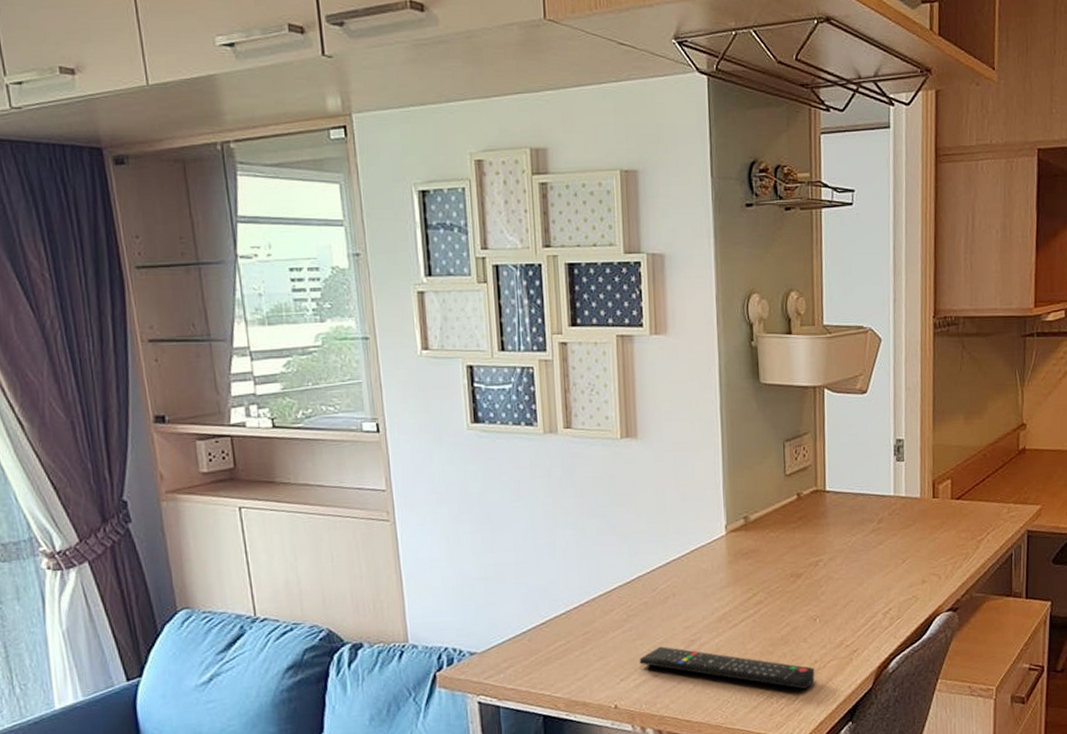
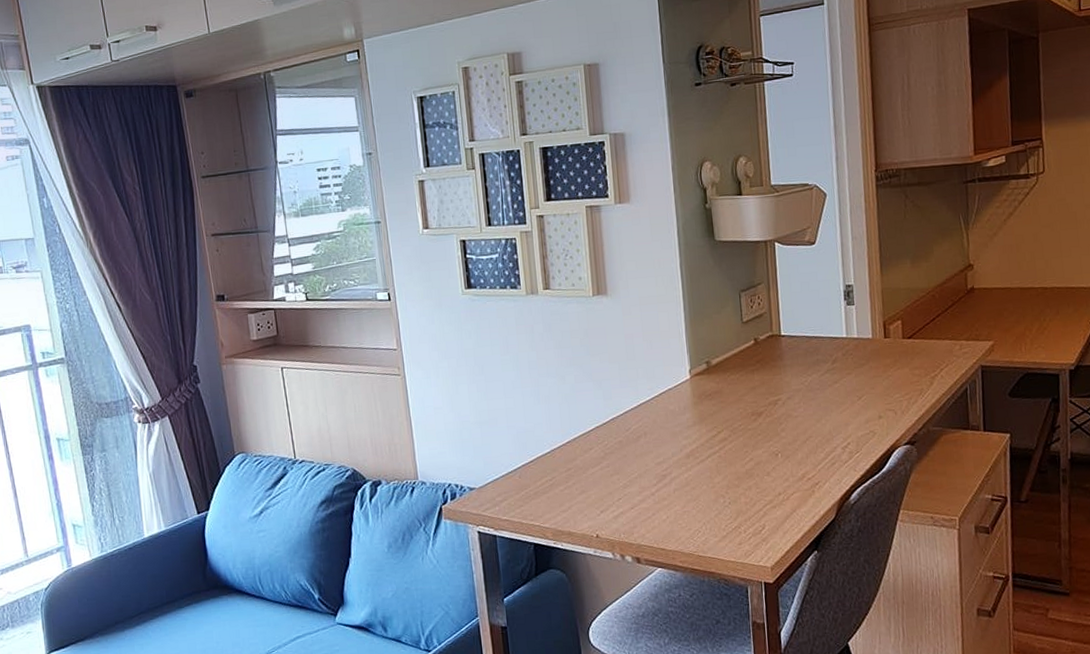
remote control: present [639,646,815,690] -> none [616,481,780,520]

